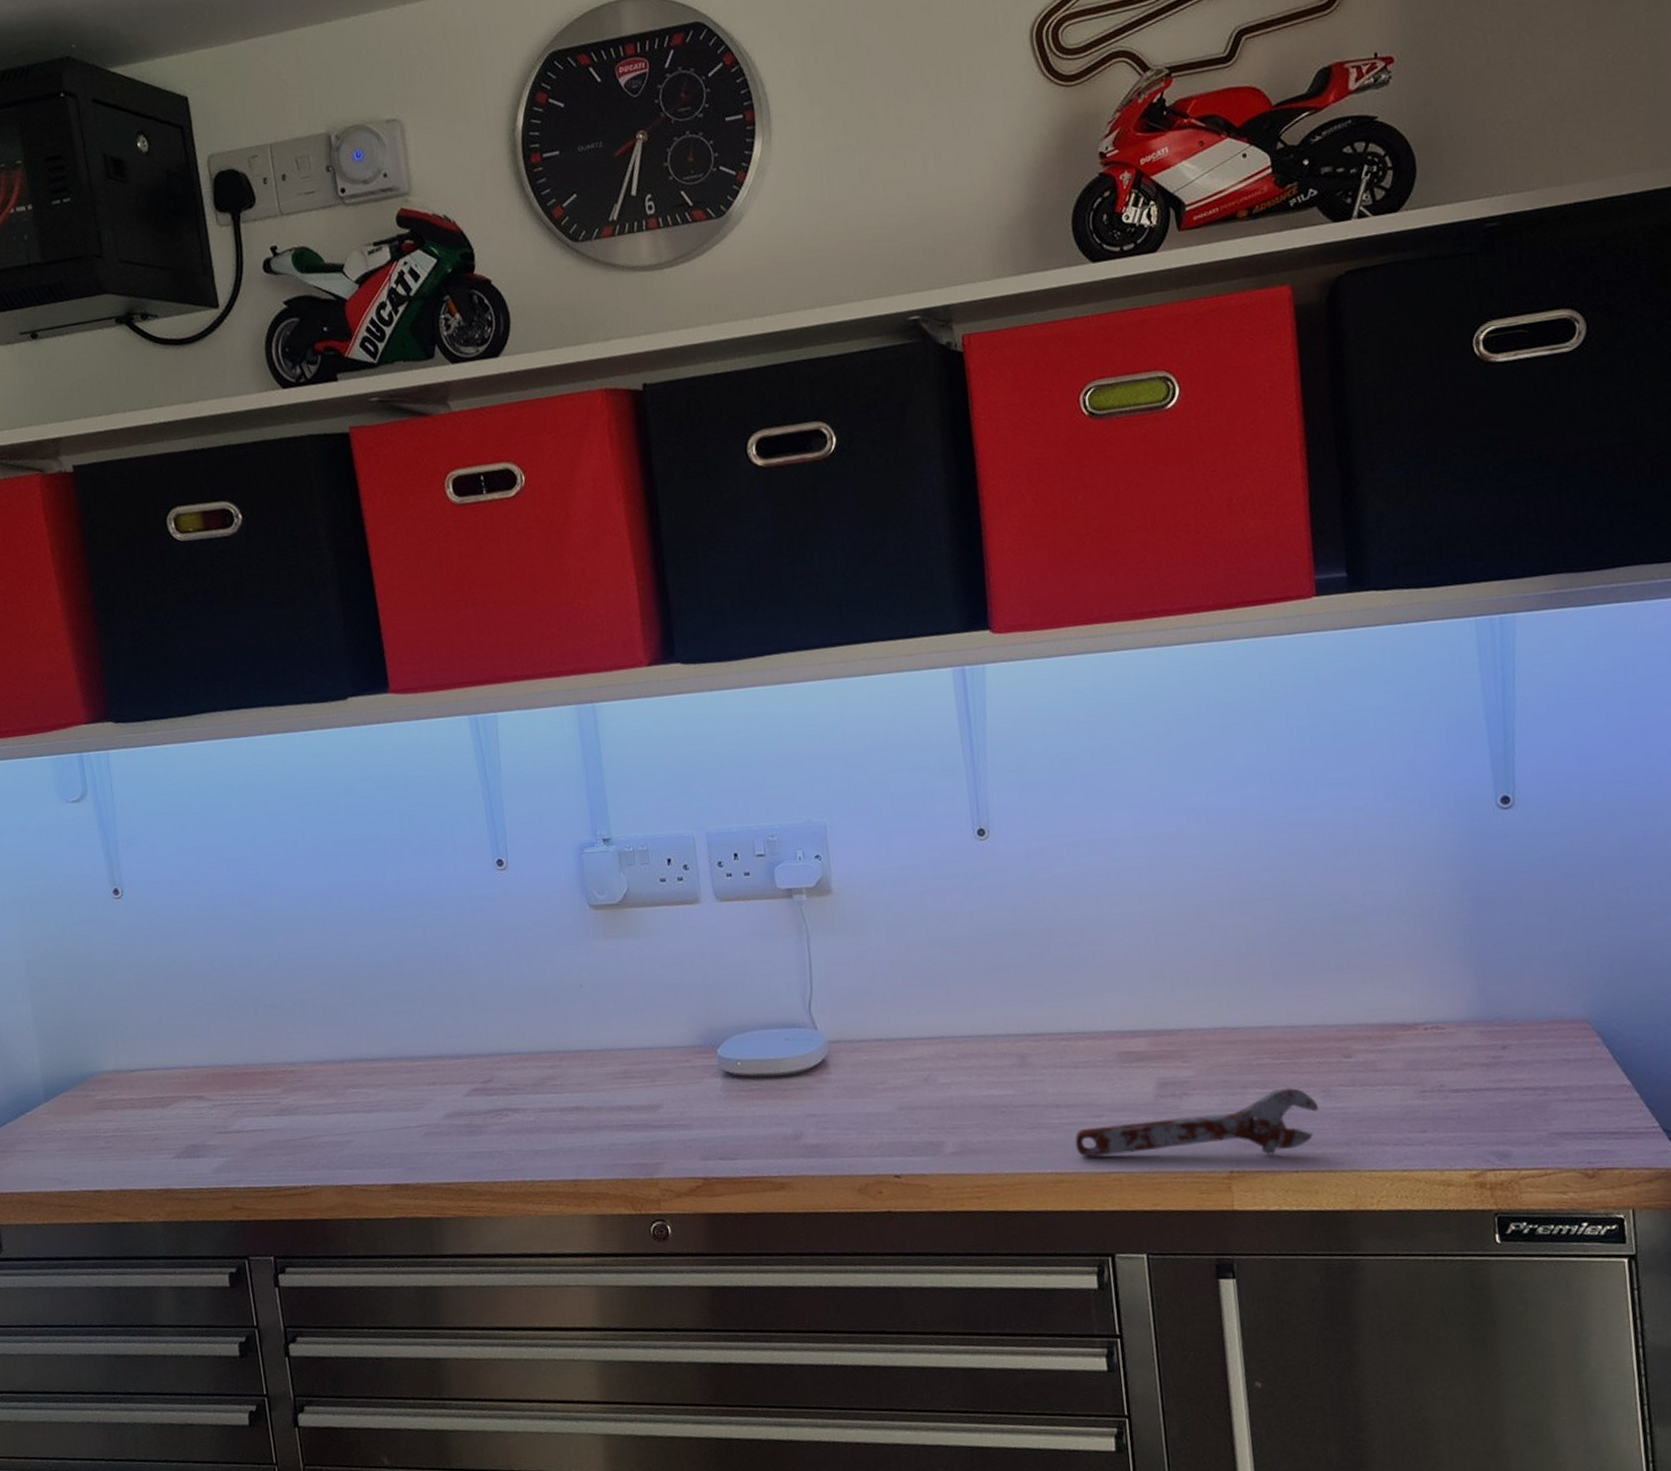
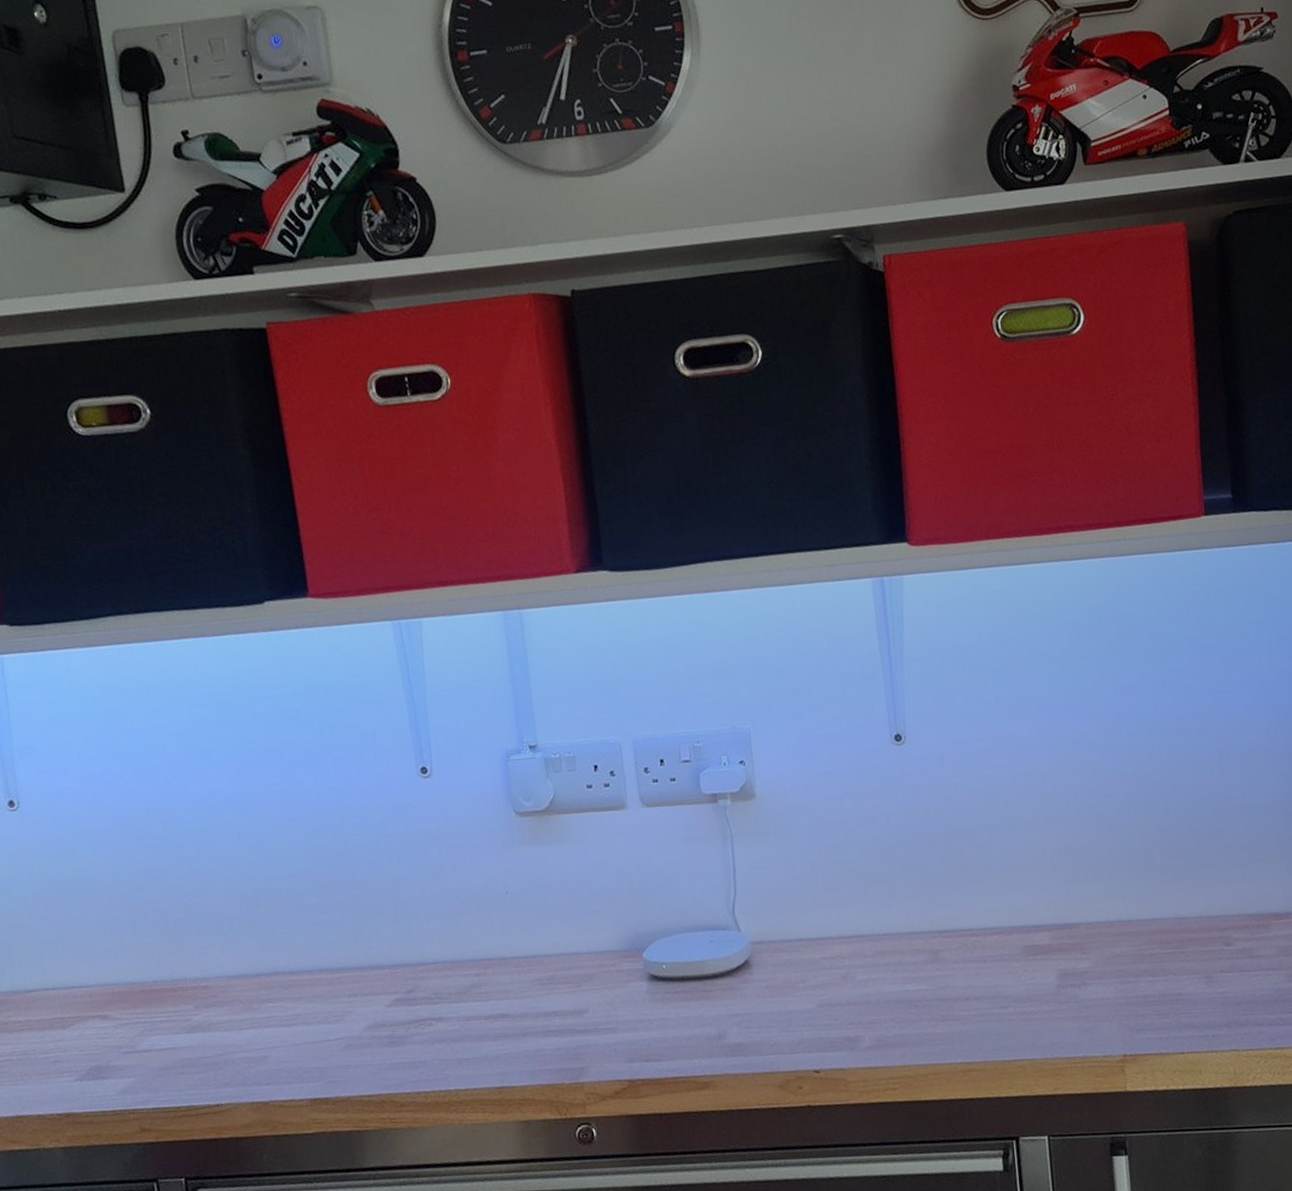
adjustable wrench: present [1075,1087,1318,1157] -> none [983,975,1202,1046]

